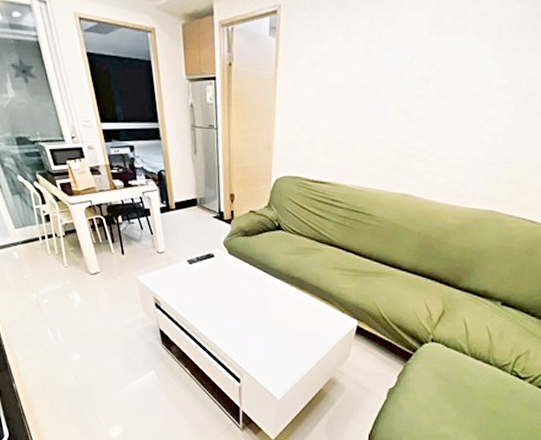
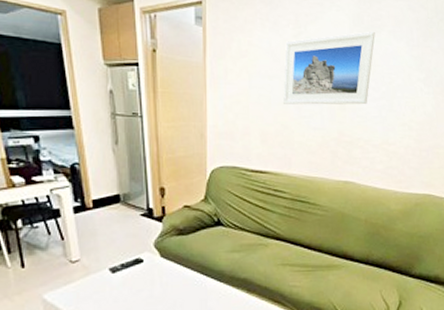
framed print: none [349,33,457,116] -> present [283,31,375,105]

